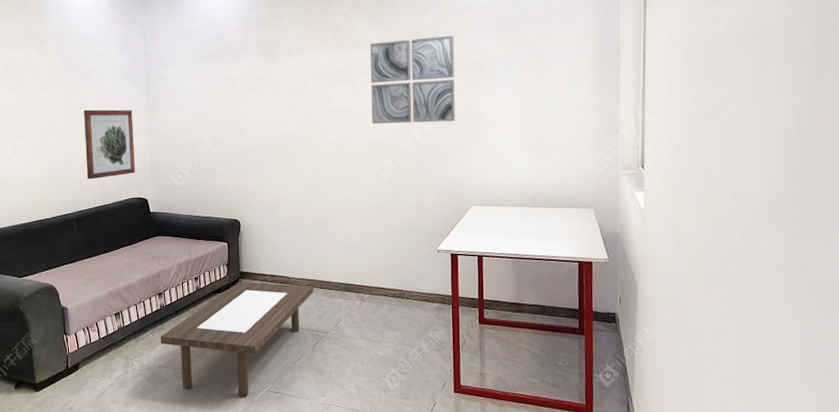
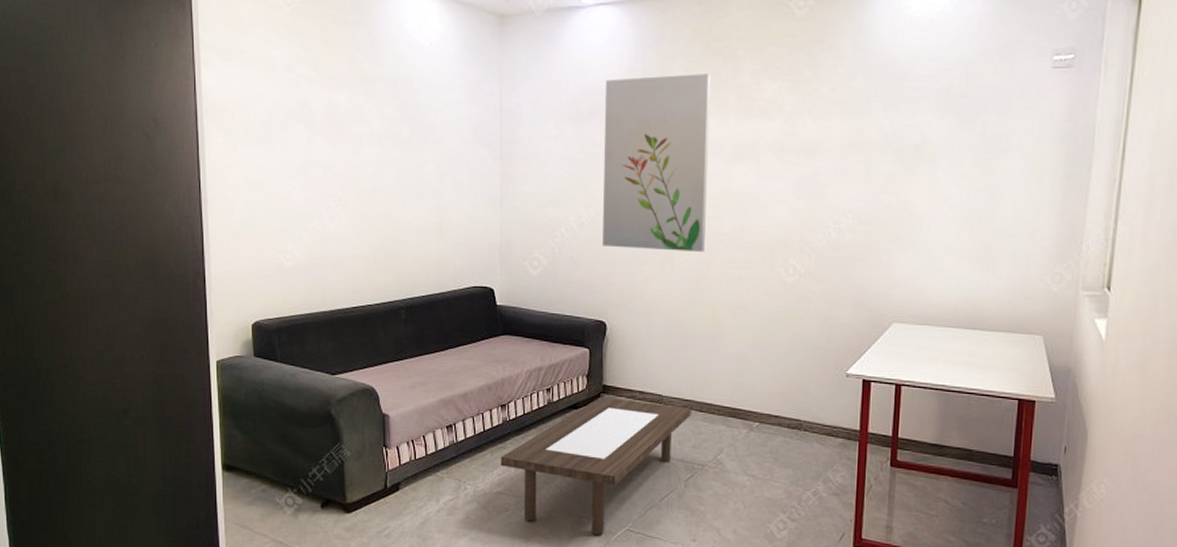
wall art: present [84,109,135,180] -> none [420,173,481,261]
wall art: none [227,16,316,160] -> present [602,73,712,252]
wall art: present [369,35,456,125] -> none [778,108,888,217]

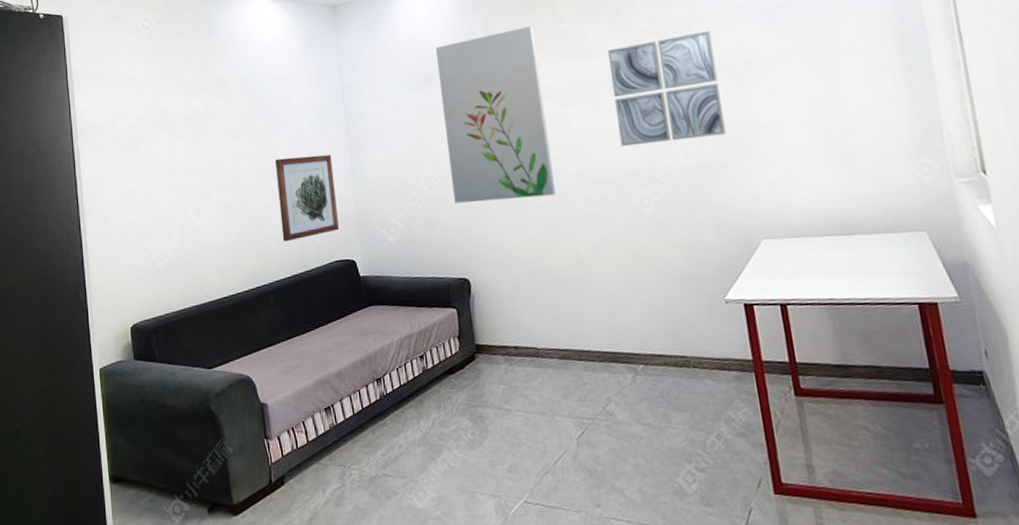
wall art: none [420,173,481,261] -> present [275,154,339,242]
coffee table: present [500,396,691,535] -> none [382,357,571,511]
wall art: none [778,108,888,217] -> present [607,30,727,147]

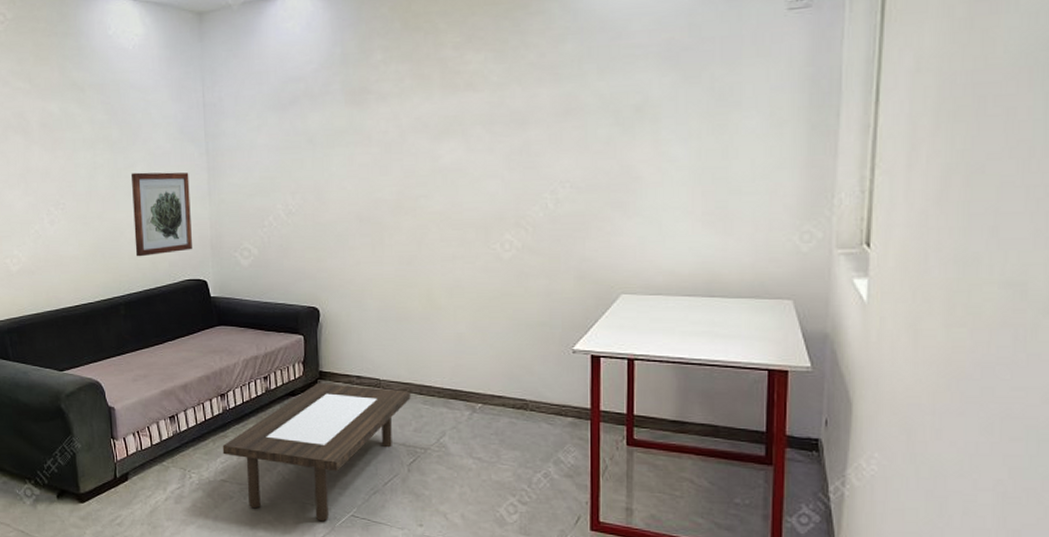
coffee table: none [382,357,571,511] -> present [222,382,411,521]
wall art: present [435,25,556,204] -> none [304,50,415,233]
wall art: present [607,30,727,147] -> none [488,69,603,189]

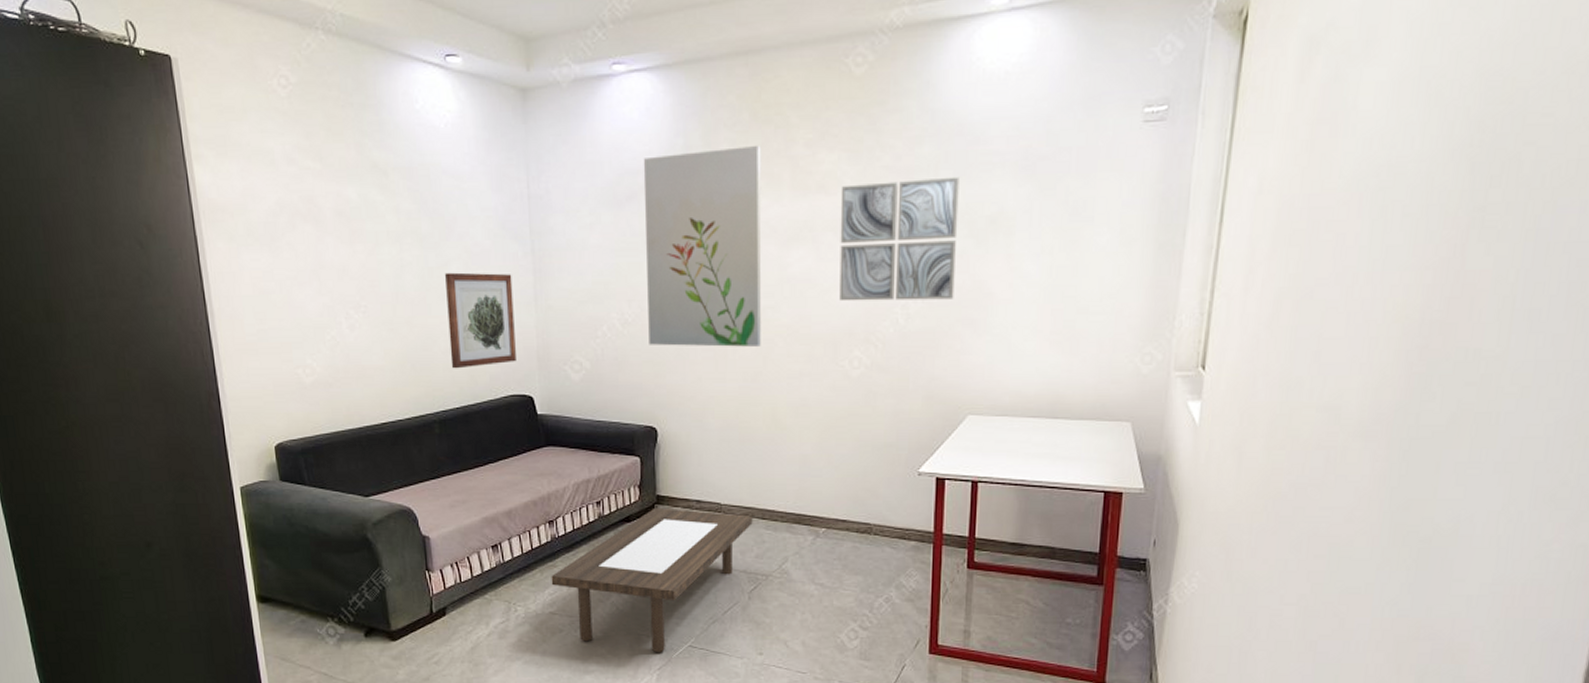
wall art: none [304,50,415,233] -> present [643,145,762,347]
wall art: none [488,69,603,189] -> present [839,176,959,302]

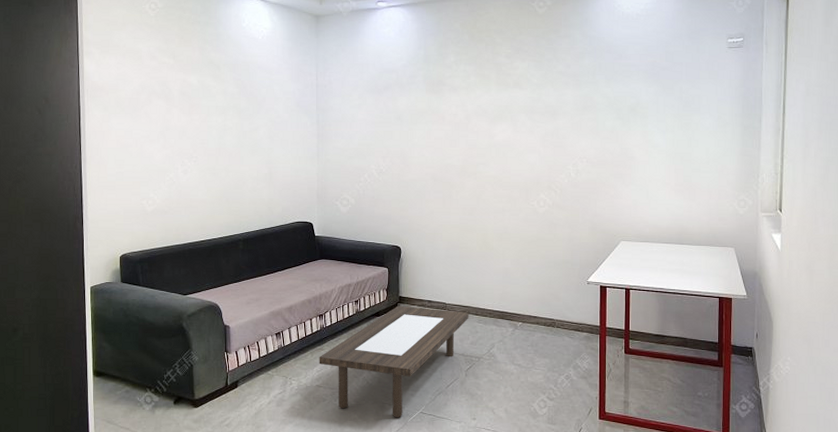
wall art: present [445,272,516,369] -> none [255,135,302,203]
wall art: present [643,145,762,347] -> none [396,56,477,190]
wall art: present [839,176,959,302] -> none [530,79,609,161]

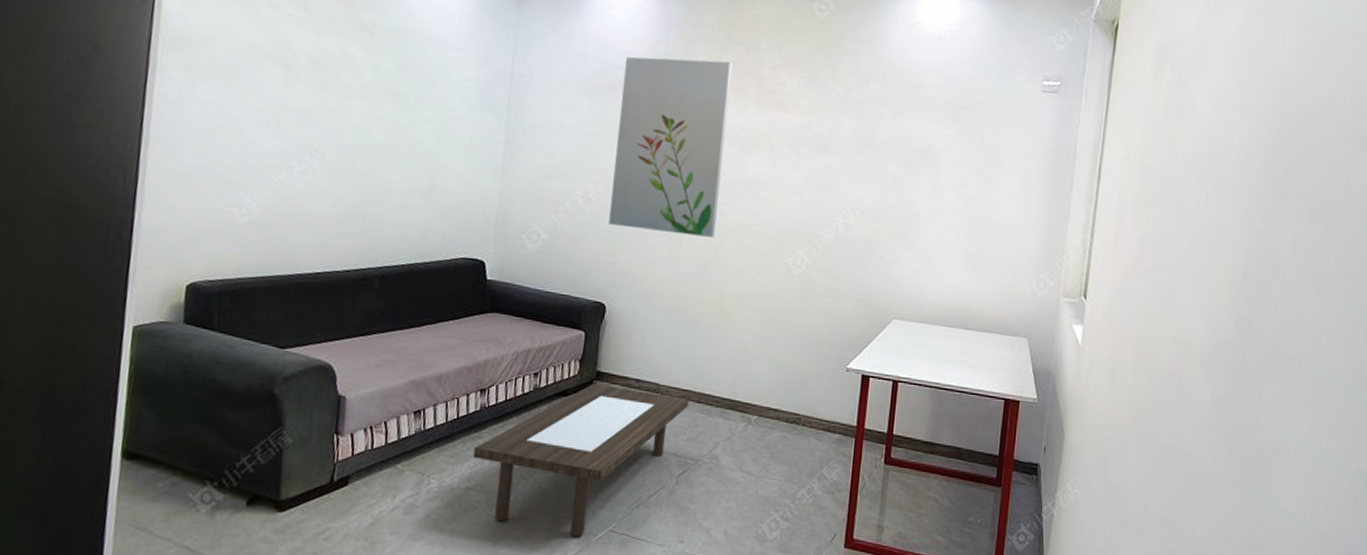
wall art: none [396,56,477,190] -> present [609,56,733,237]

